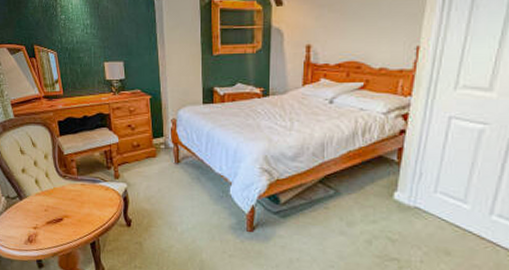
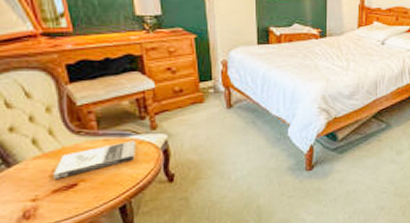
book: none [48,186,104,213] -> present [54,140,137,179]

